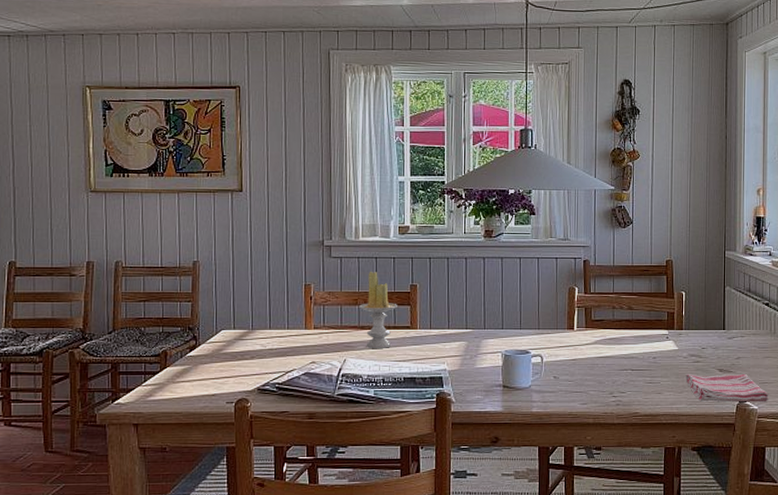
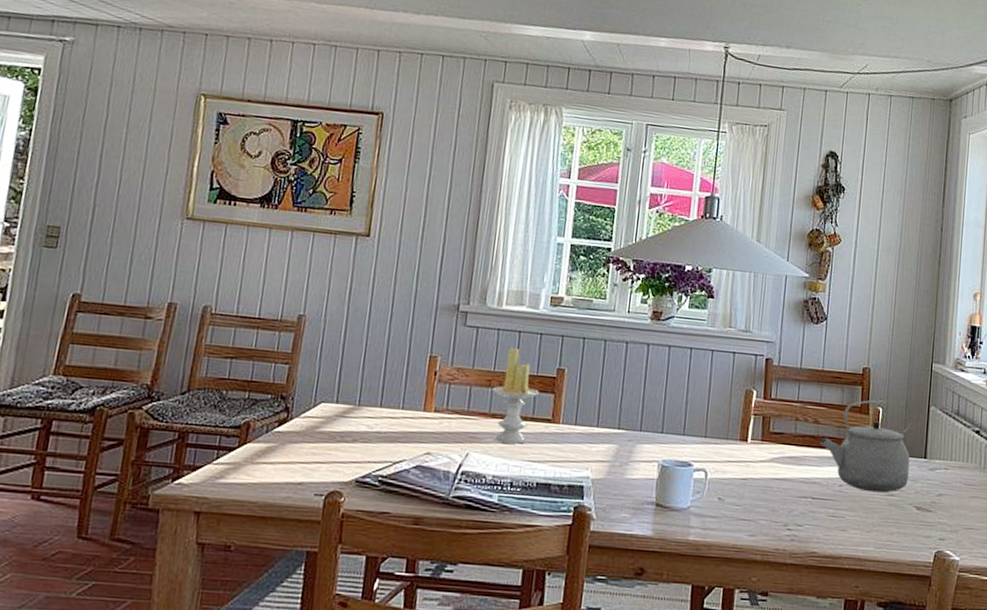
tea kettle: none [634,286,711,361] -> present [819,400,913,493]
dish towel: present [685,373,769,403] -> none [876,509,973,553]

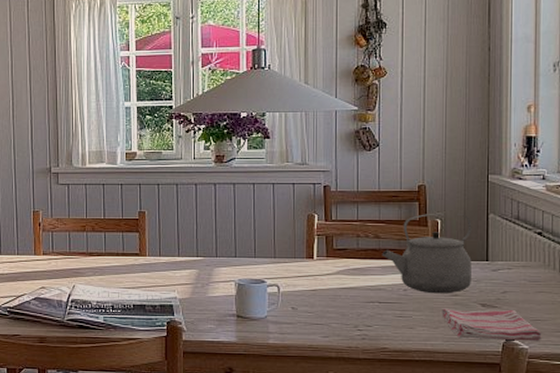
candle: present [492,347,540,444] -> none [87,197,127,275]
dish towel: none [876,509,973,553] -> present [442,308,542,341]

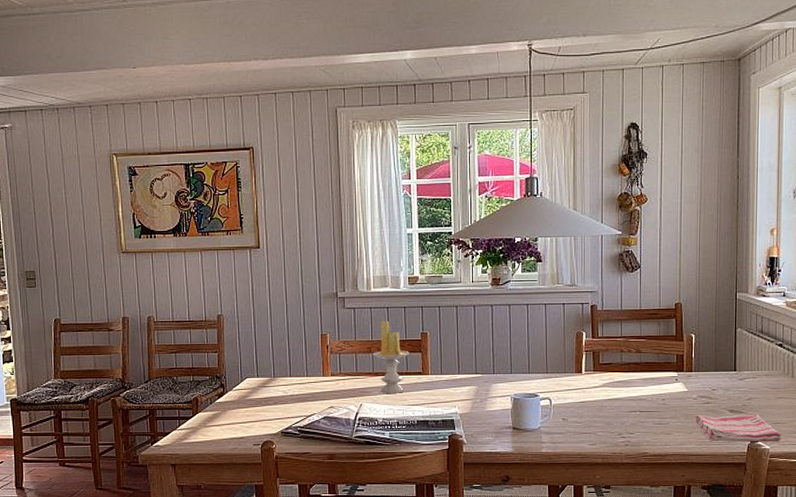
candle: none [87,197,127,275] -> present [373,320,410,393]
tea kettle: present [381,213,472,294] -> none [642,328,722,402]

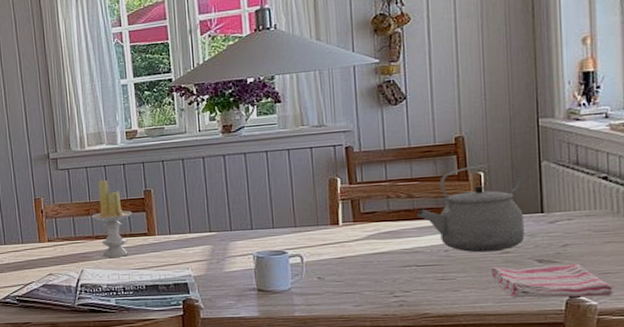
tea kettle: none [642,328,722,402] -> present [416,164,524,253]

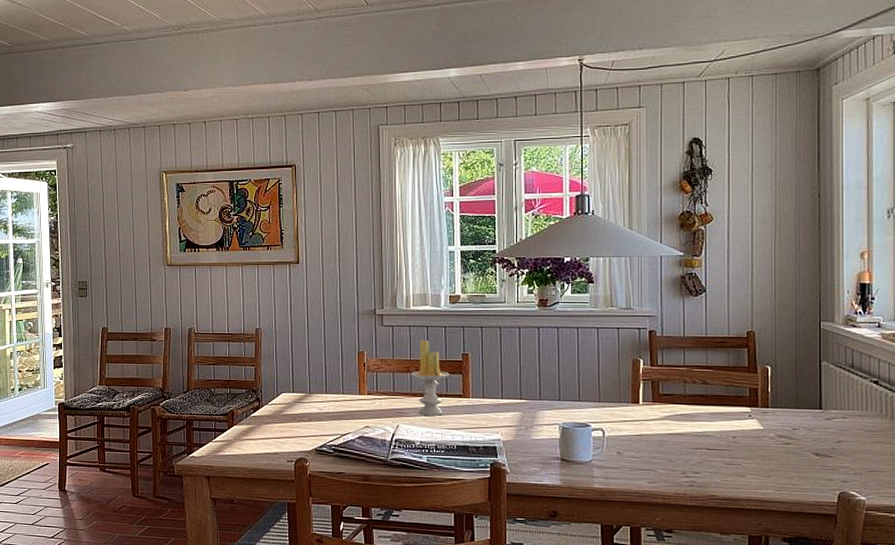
tea kettle: present [416,164,524,253] -> none [709,359,804,442]
dish towel: present [490,263,613,299] -> none [773,456,880,493]

